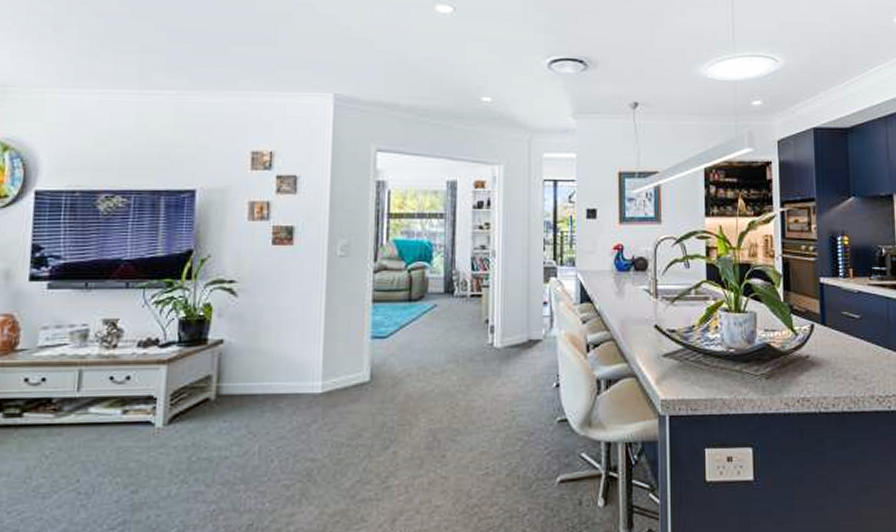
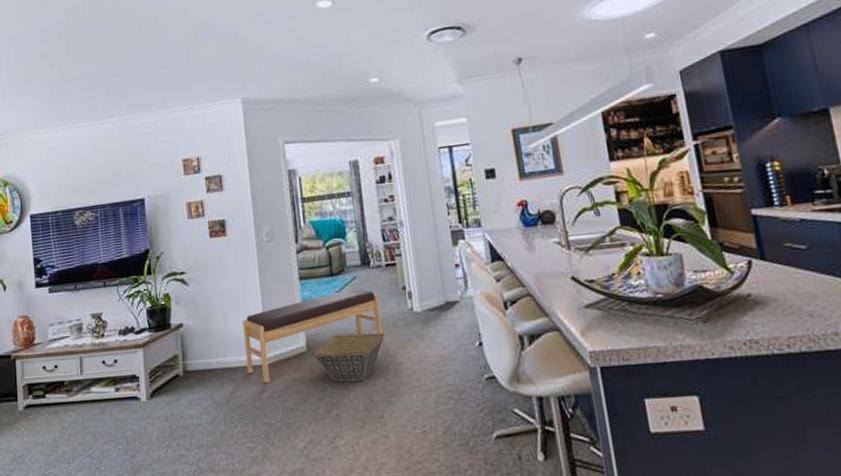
bench: none [295,317,459,415] -> present [242,288,384,384]
basket: none [376,365,459,418] -> present [313,332,385,383]

